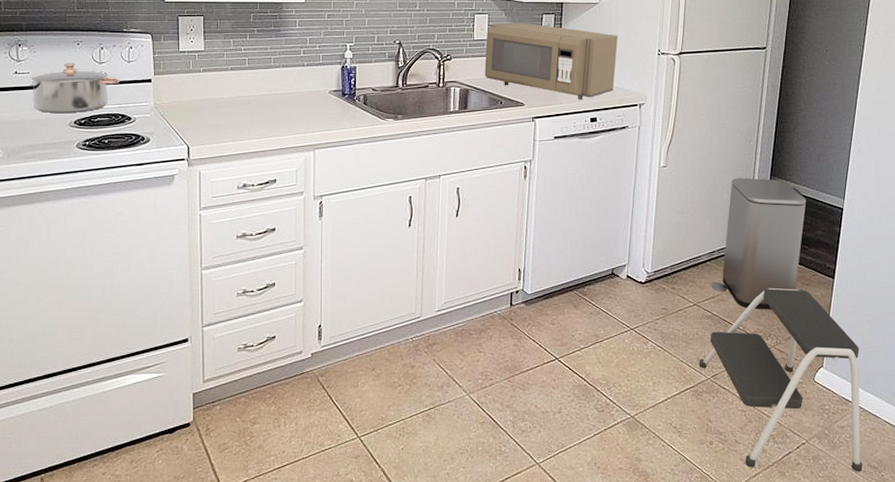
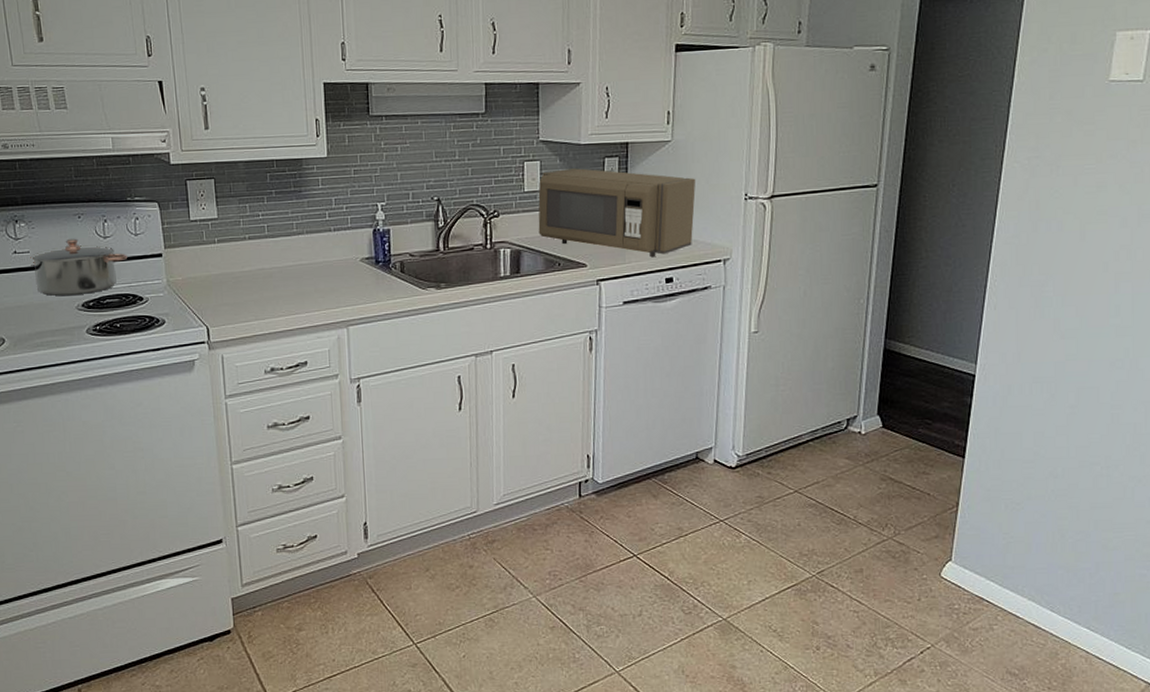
step stool: present [699,287,863,472] -> none [801,470,1000,680]
pedal bin: present [711,178,807,310] -> none [814,342,930,496]

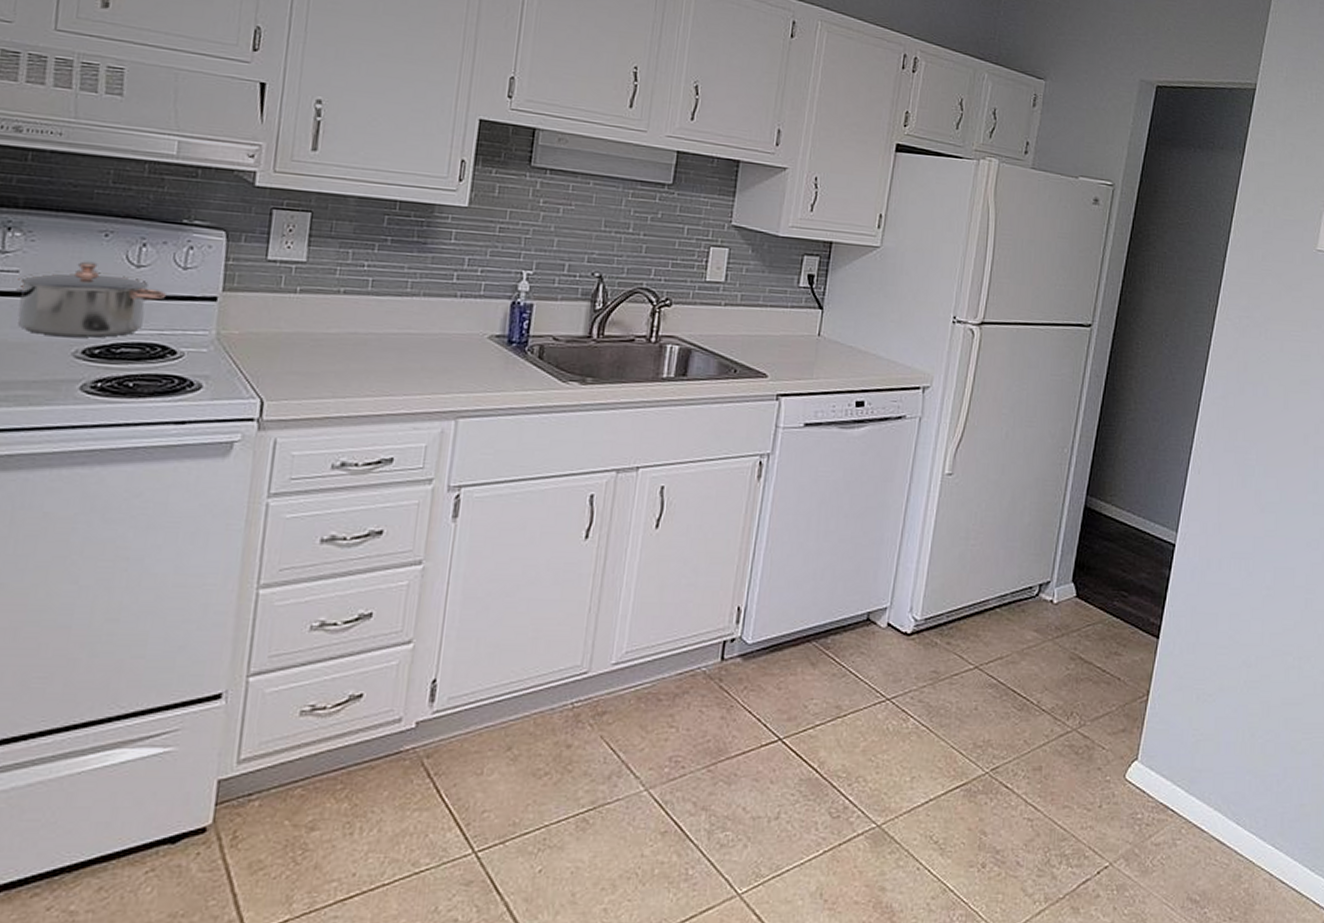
microwave: present [538,168,696,258] -> none [716,261,901,376]

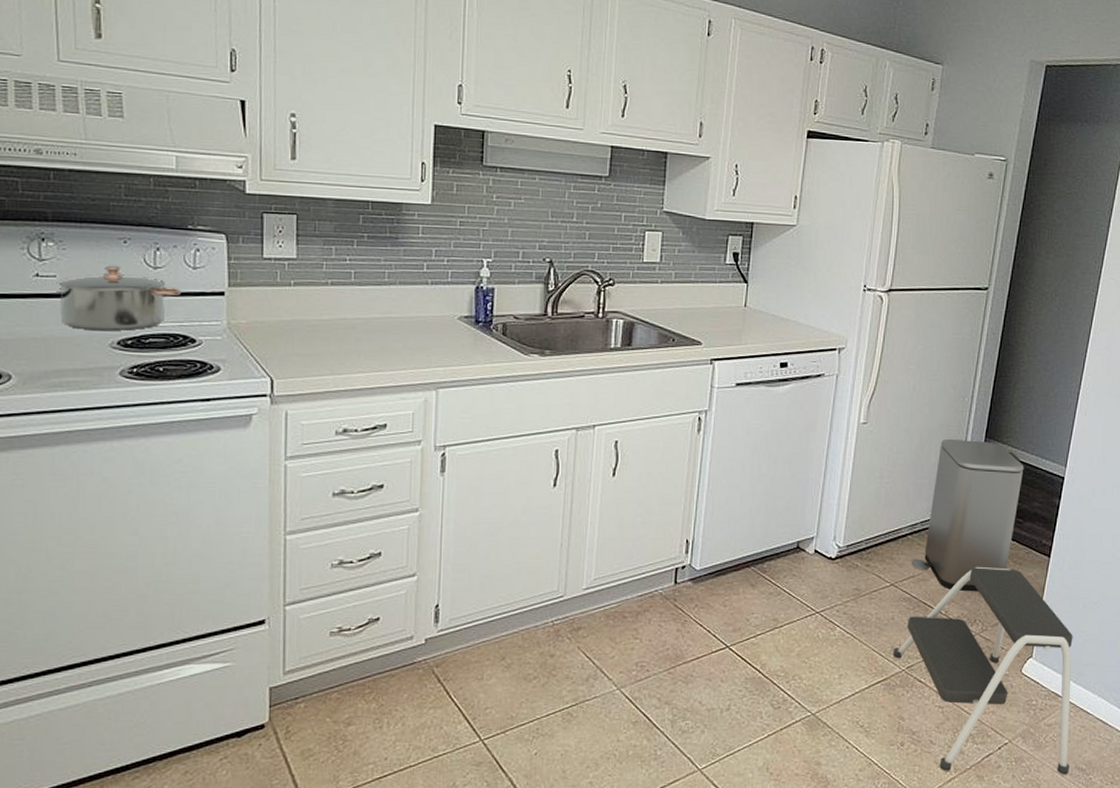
step stool: none [975,647,1185,908] -> present [893,566,1073,775]
pedal bin: none [999,496,1130,679] -> present [911,439,1024,592]

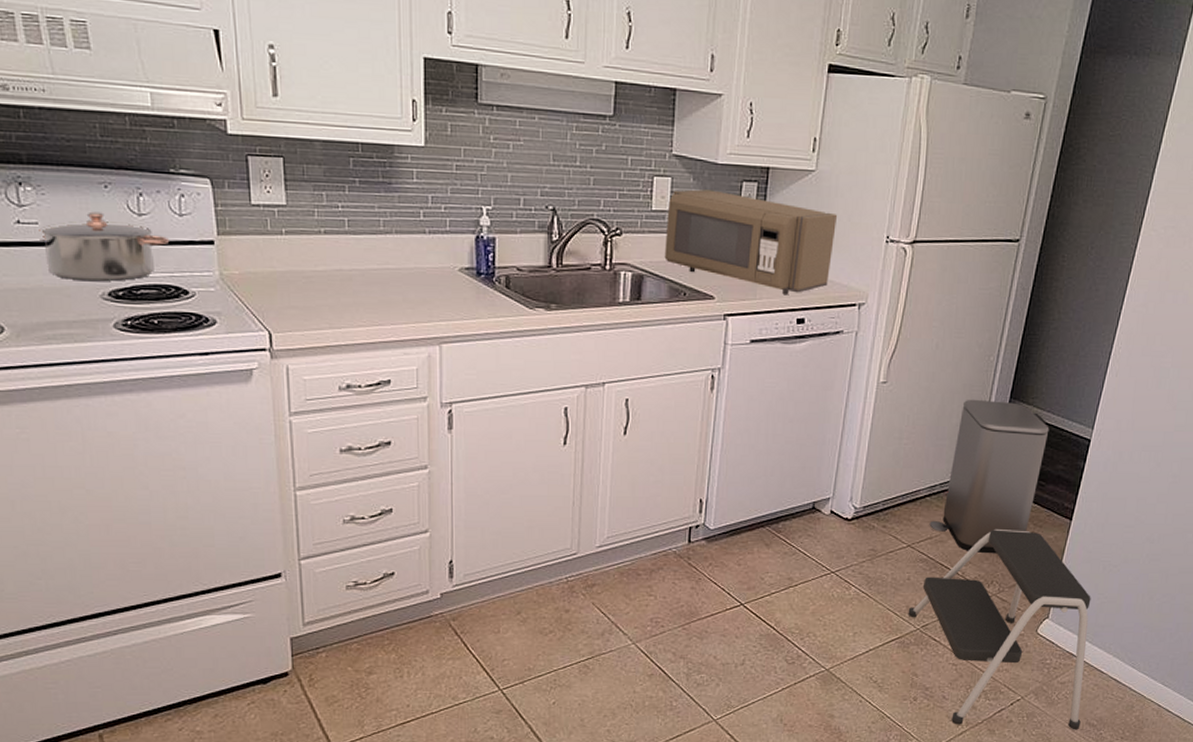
microwave: none [654,243,817,341] -> present [664,189,837,296]

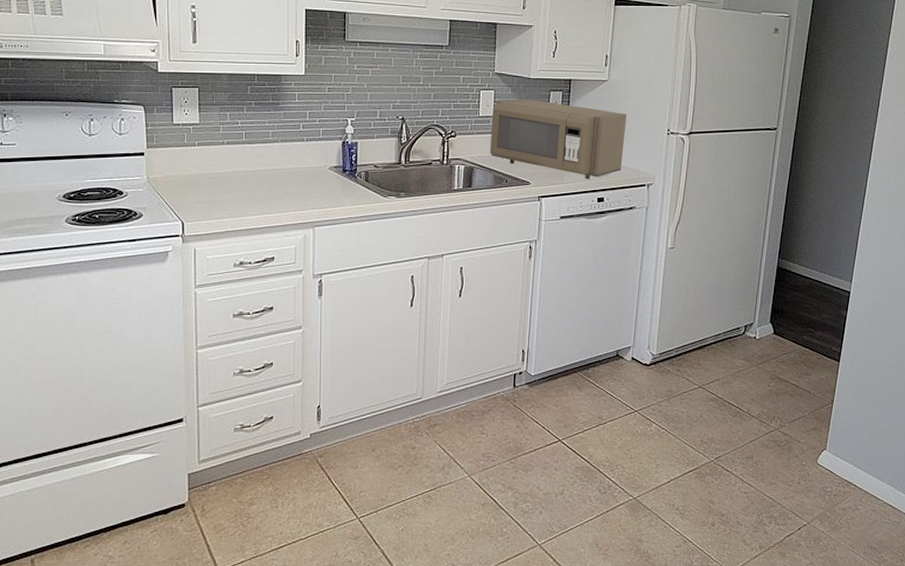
cooking pot: present [39,213,169,282] -> none [16,135,110,187]
step stool: present [908,528,1091,730] -> none [702,370,863,553]
pedal bin: present [929,400,1049,554] -> none [716,261,814,393]

